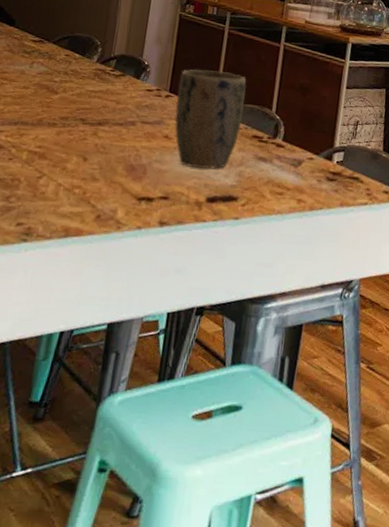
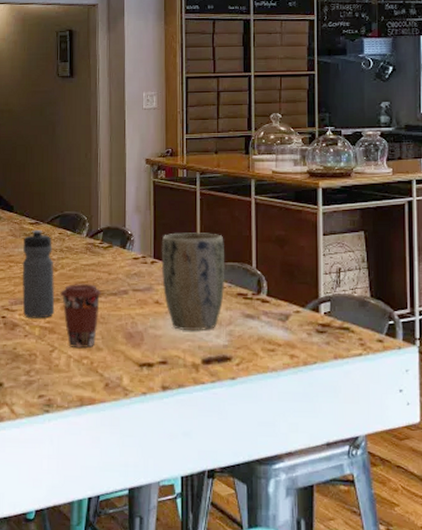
water bottle: none [11,47,56,142] -> present [22,229,55,318]
coffee cup: none [57,109,106,177] -> present [60,283,101,348]

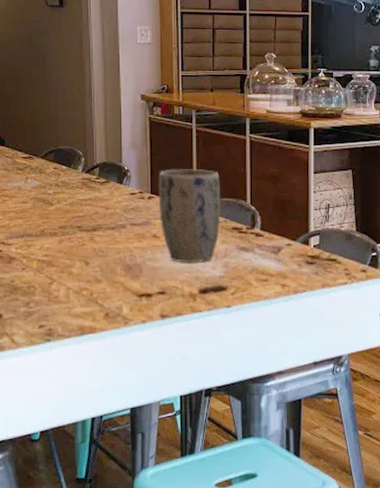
water bottle: present [22,229,55,318] -> none [16,164,52,252]
coffee cup: present [60,283,101,348] -> none [57,217,99,280]

